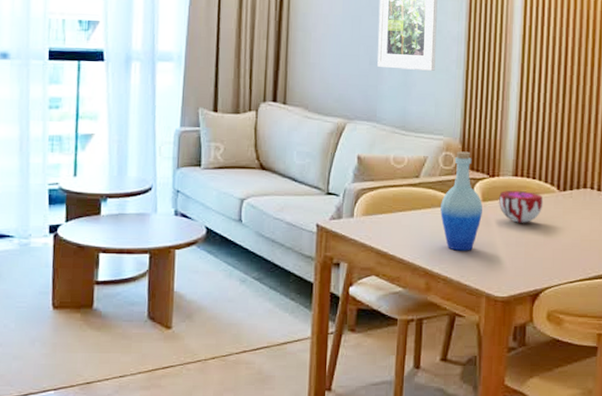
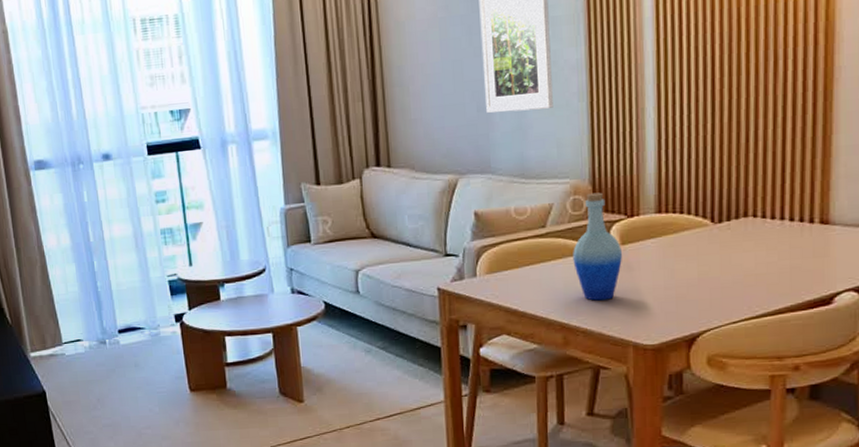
decorative bowl: present [499,191,543,223] -> none [641,228,695,264]

